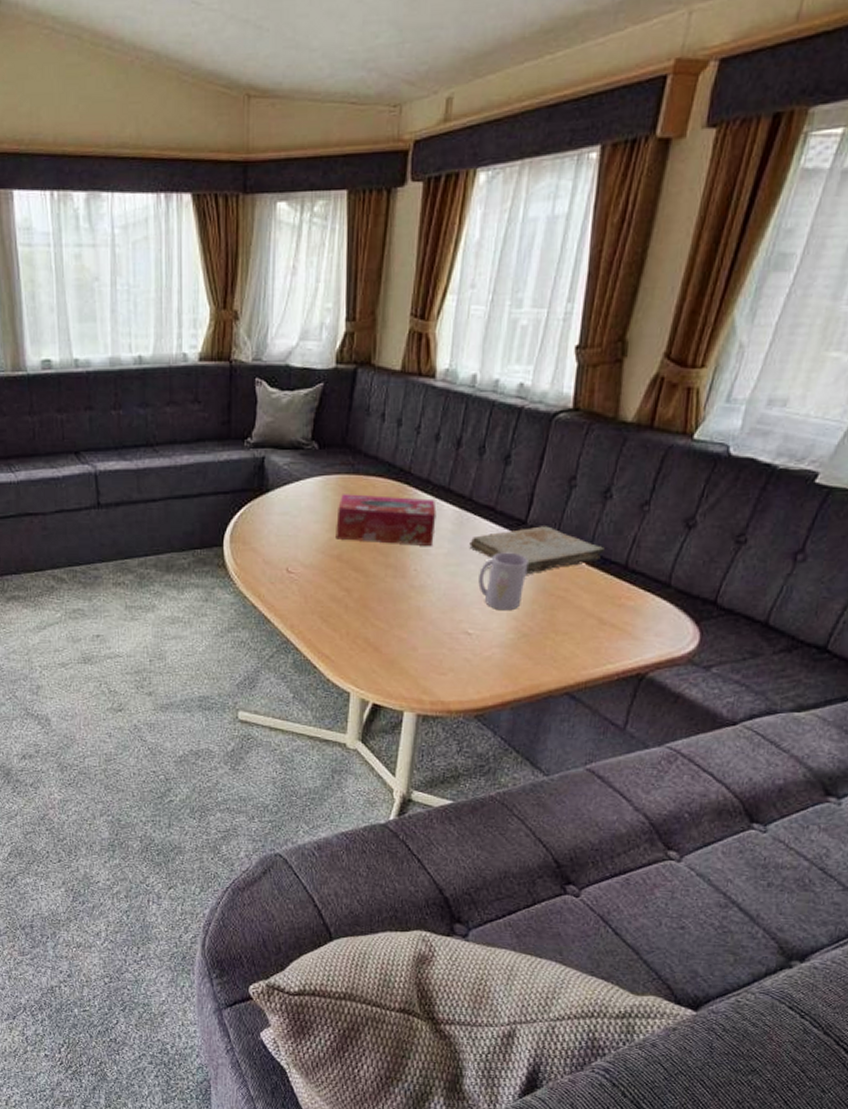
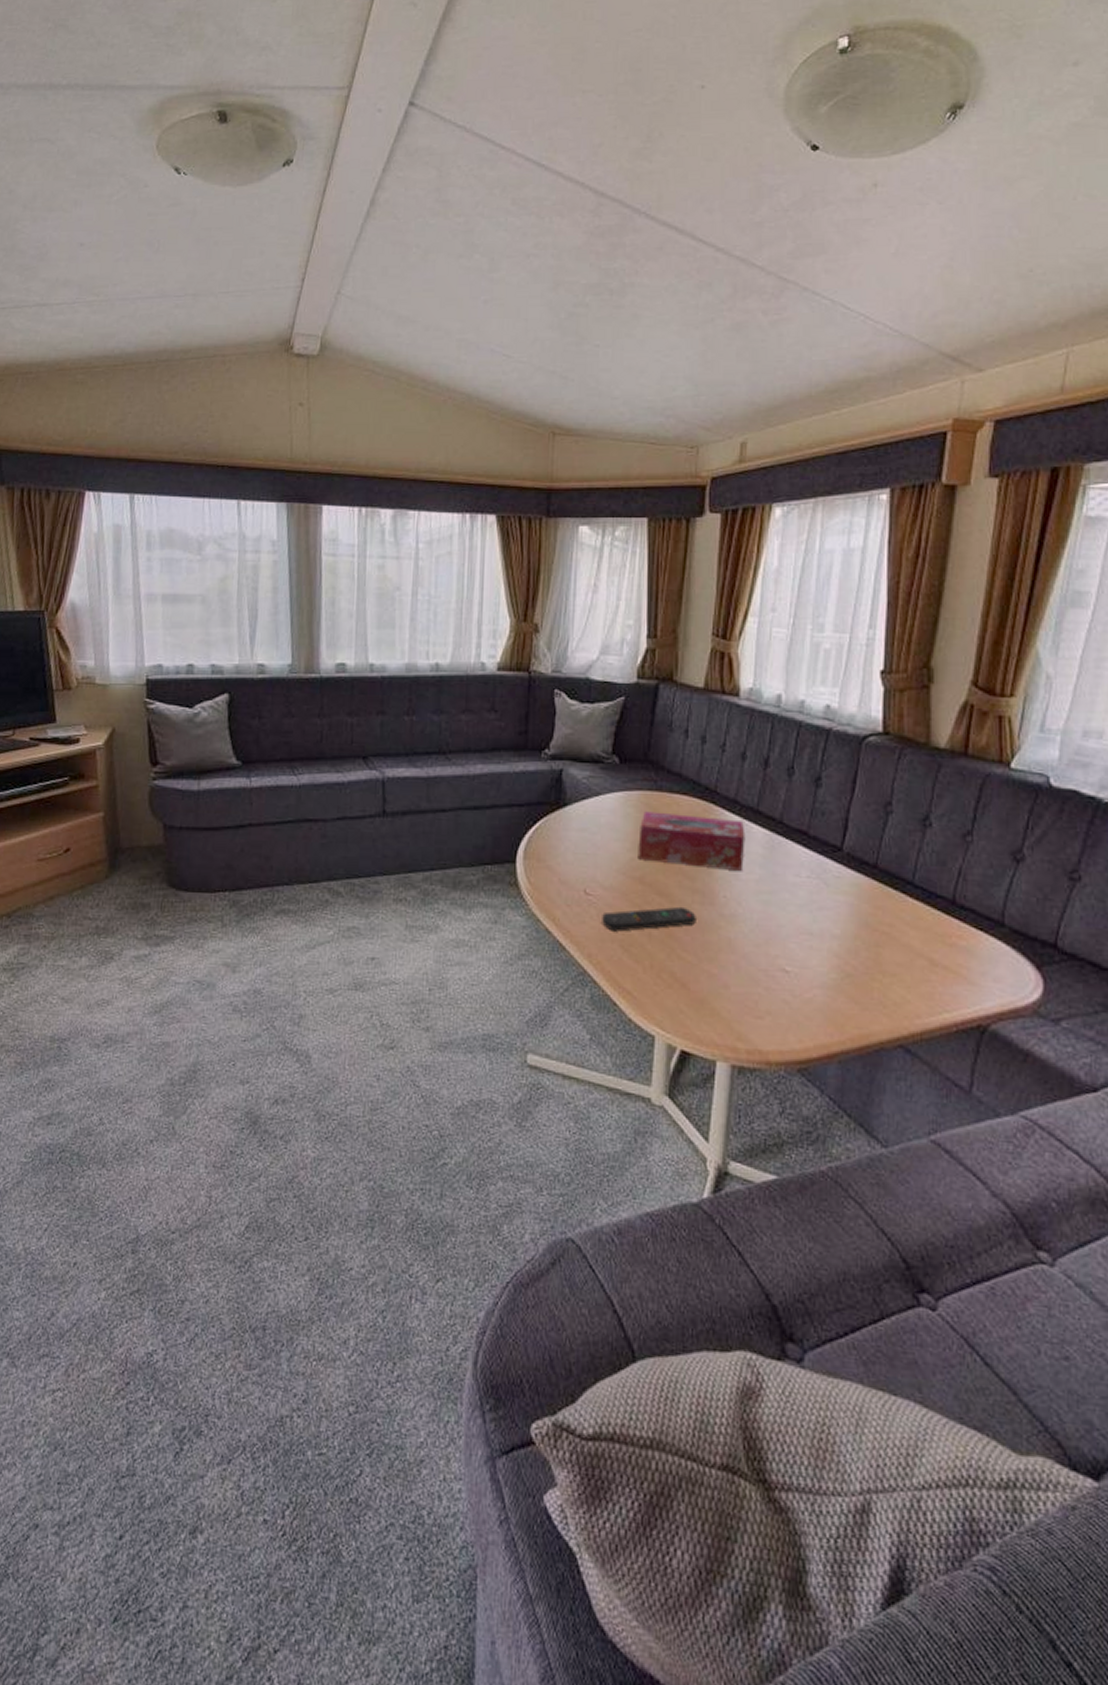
remote control: none [303,580,389,604] -> present [602,906,696,932]
book: present [469,526,604,573] -> none [782,853,928,905]
mug: present [478,552,529,611] -> none [794,880,847,947]

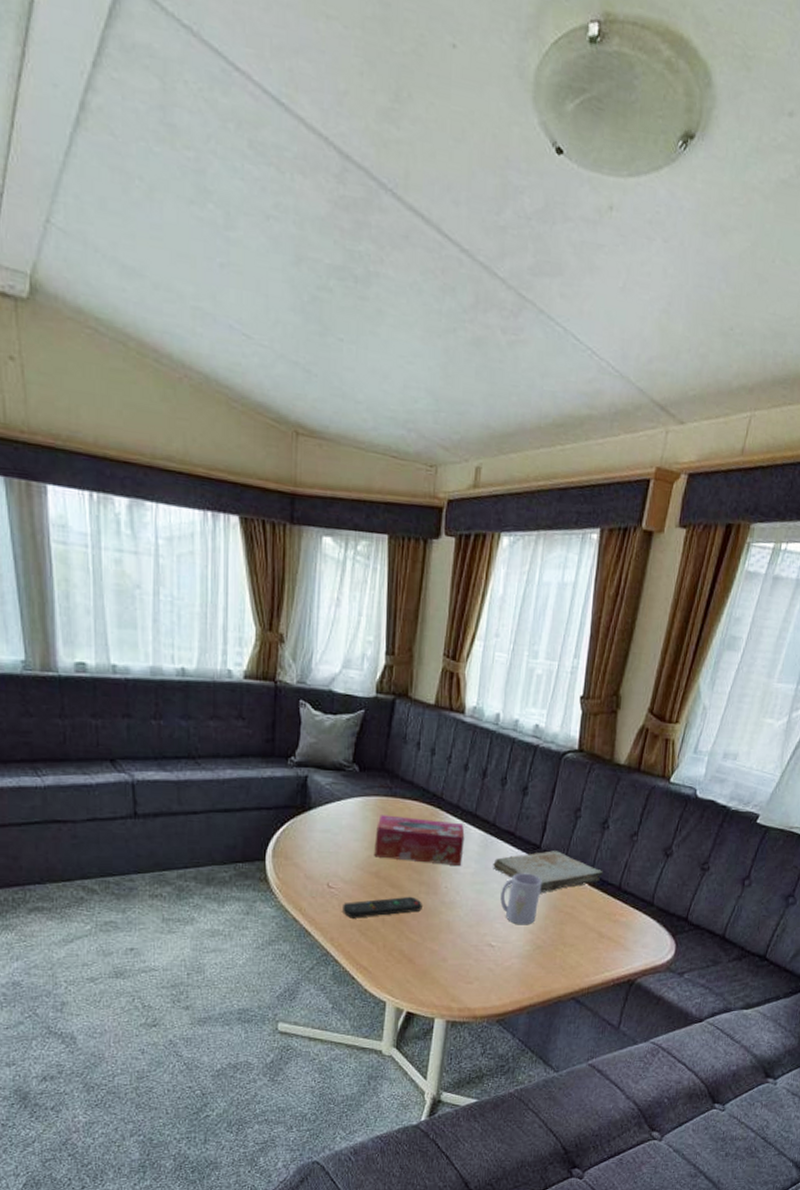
book: none [782,853,928,905] -> present [493,851,603,892]
mug: none [794,880,847,947] -> present [500,873,542,925]

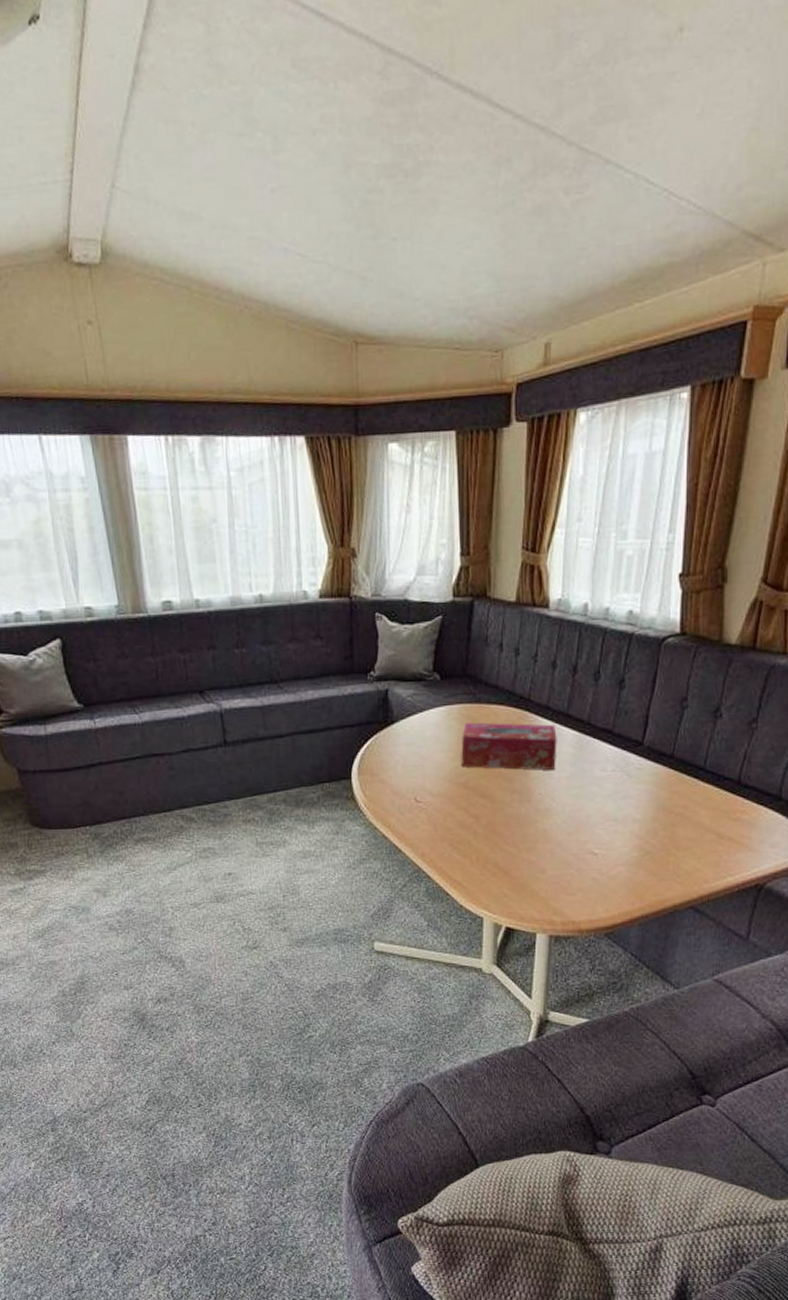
remote control: present [343,896,422,918] -> none [432,805,516,832]
book: present [493,851,603,892] -> none [590,746,718,793]
mug: present [500,873,542,925] -> none [601,772,647,830]

